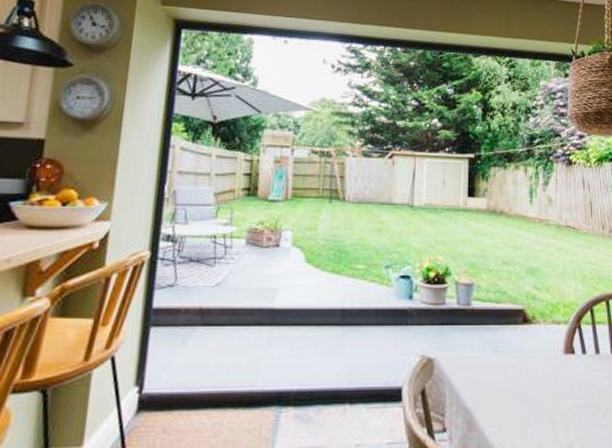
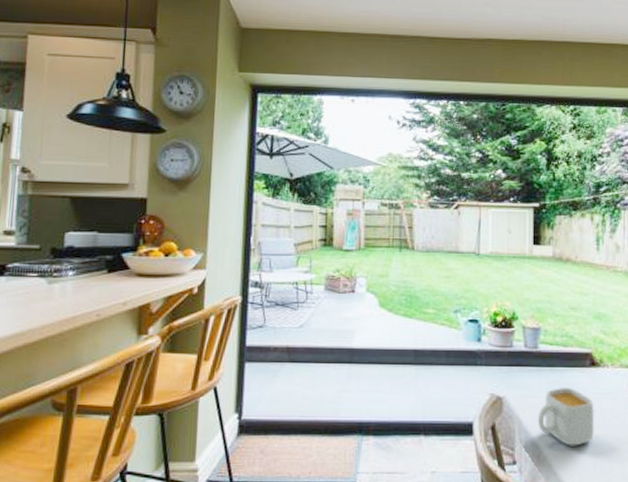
mug: none [469,346,527,409] -> present [537,387,595,446]

